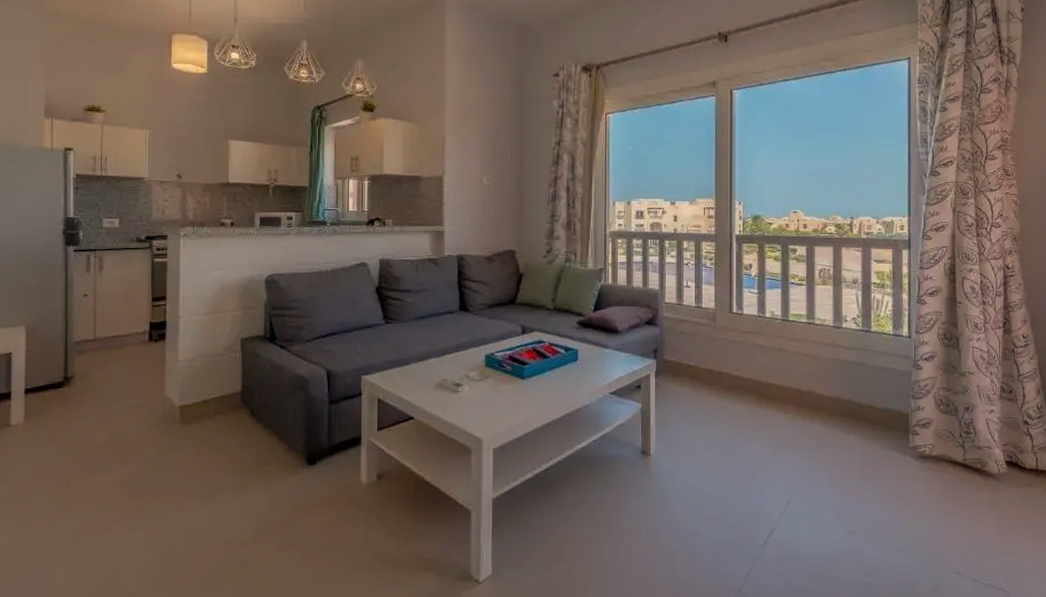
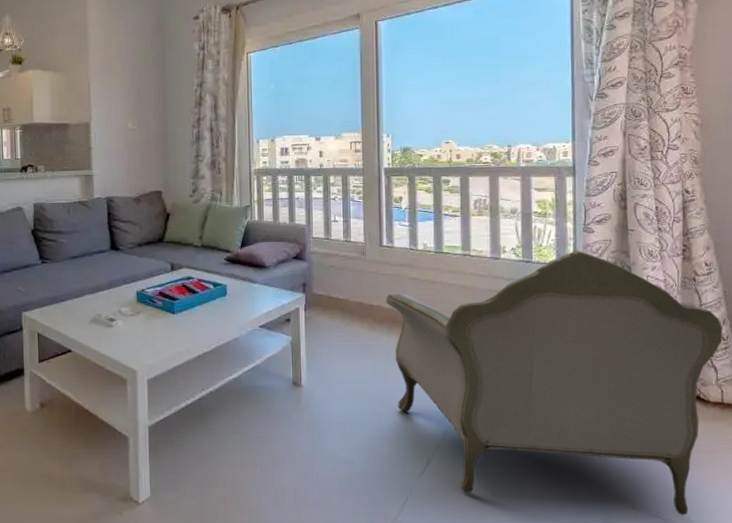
armchair: none [734,321,1037,580] -> present [386,250,723,516]

